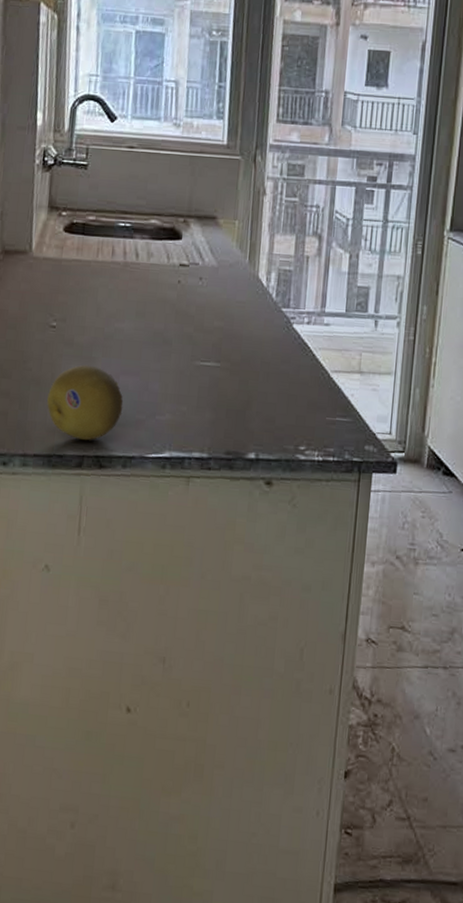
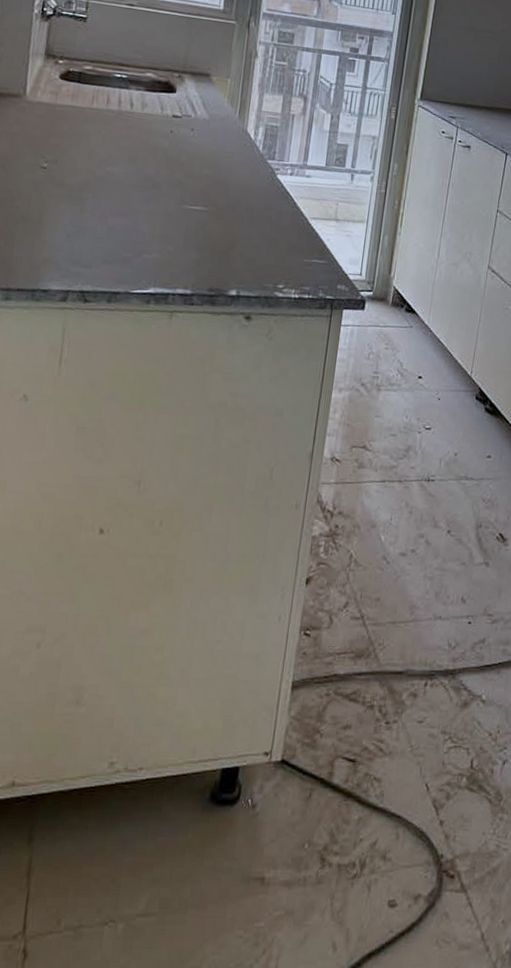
fruit: present [47,364,124,441] -> none [33,205,112,277]

